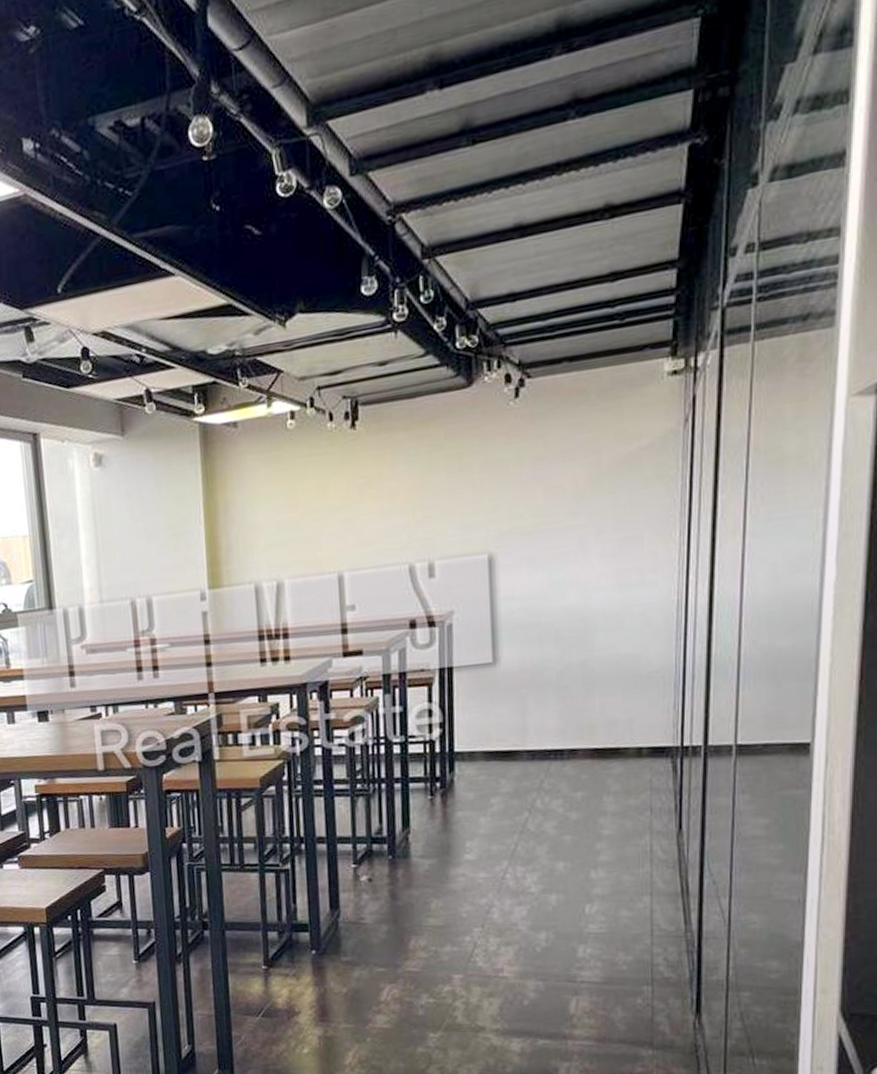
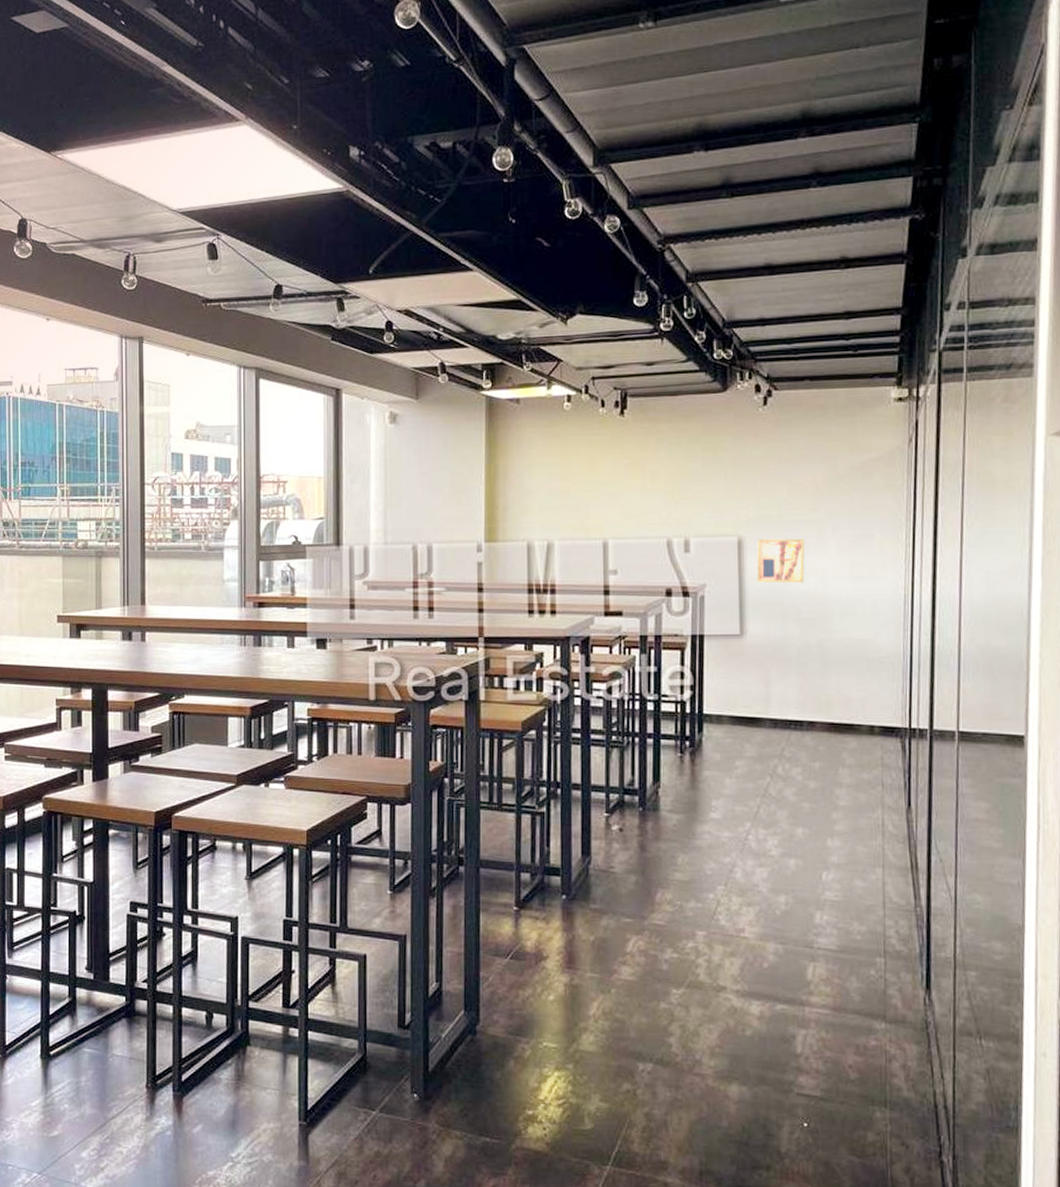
wall art: none [510,548,564,603] -> present [756,538,805,583]

